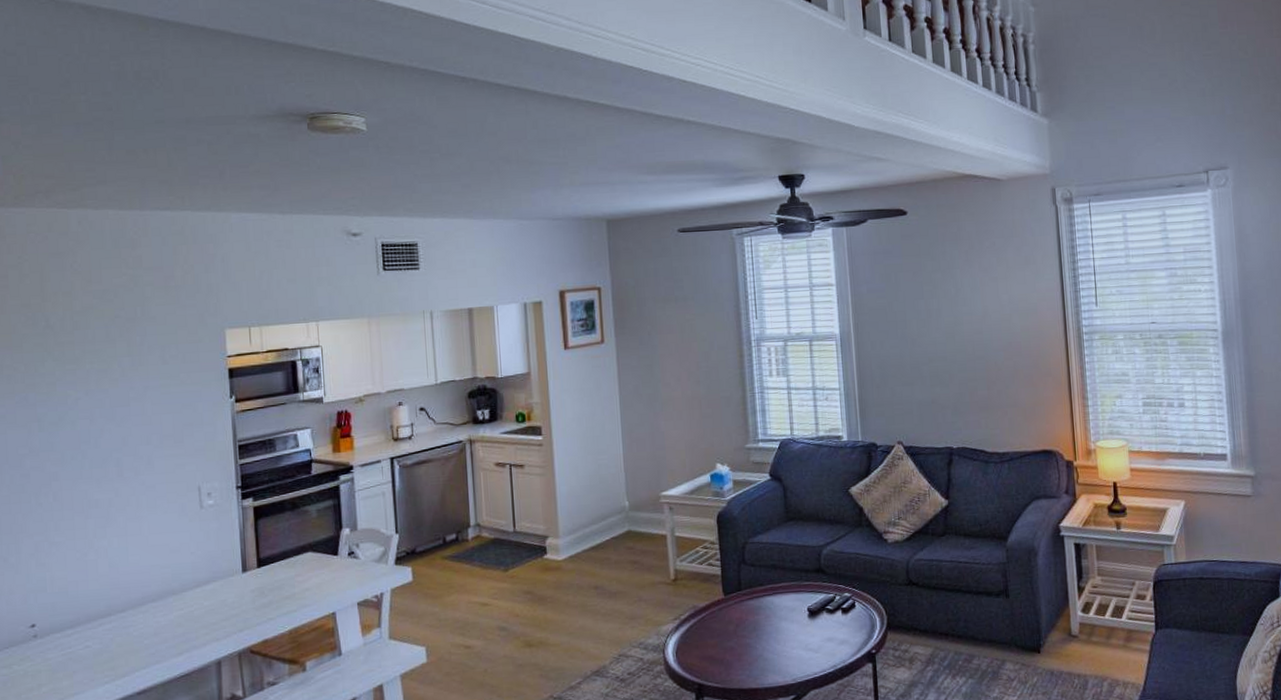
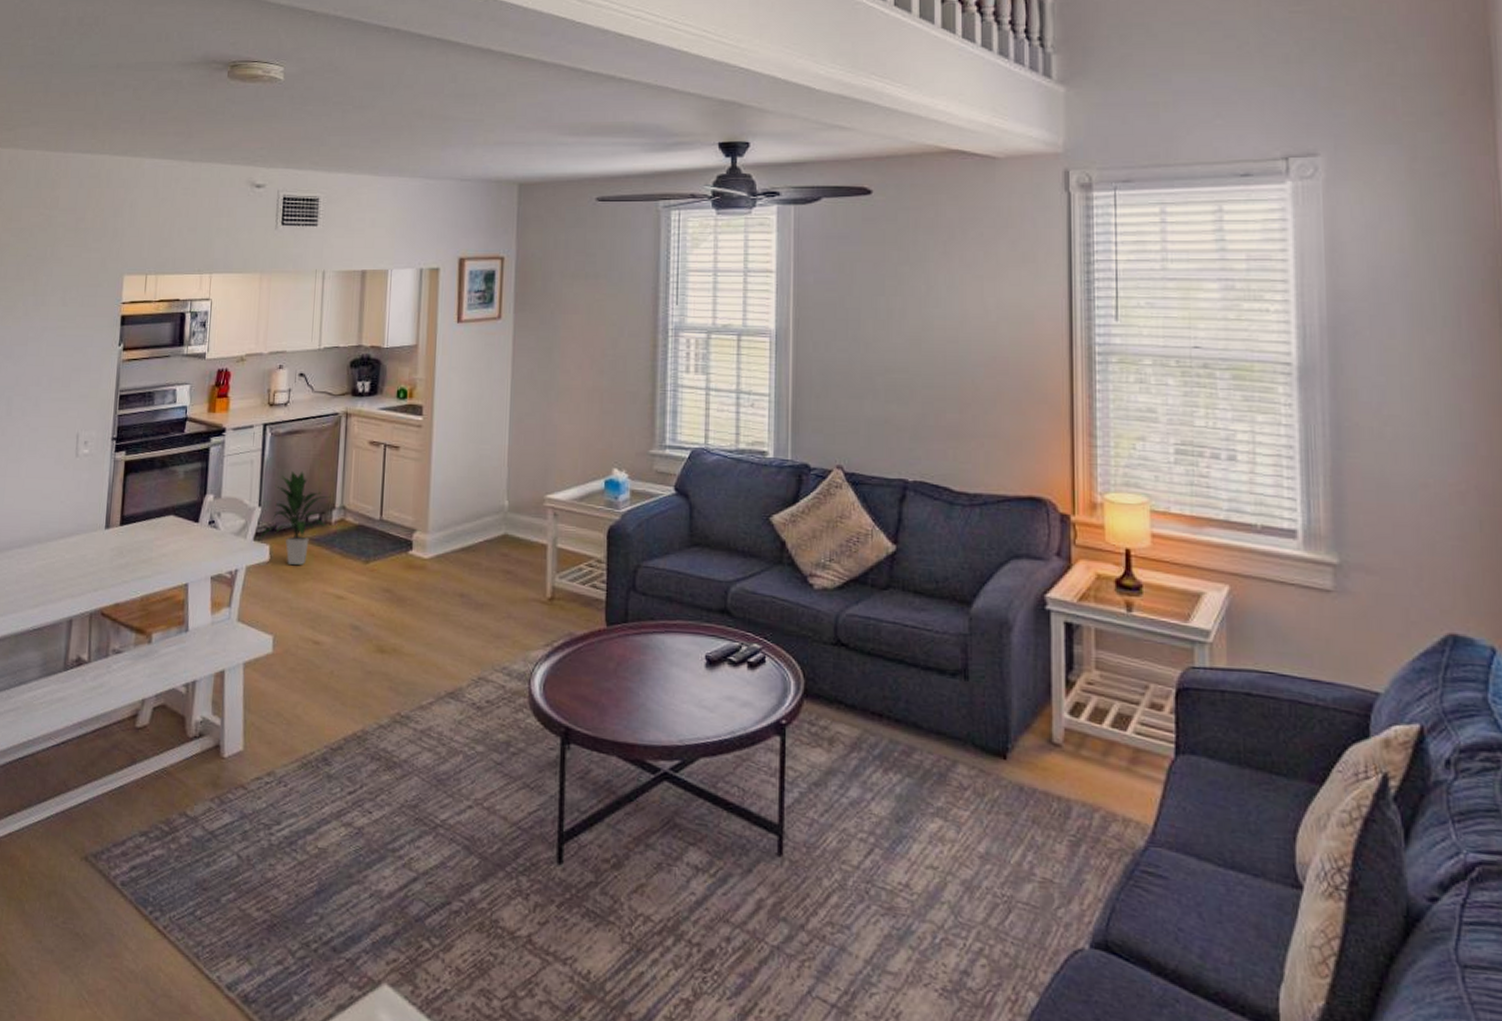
indoor plant: none [400,497,467,582] -> present [259,470,331,565]

